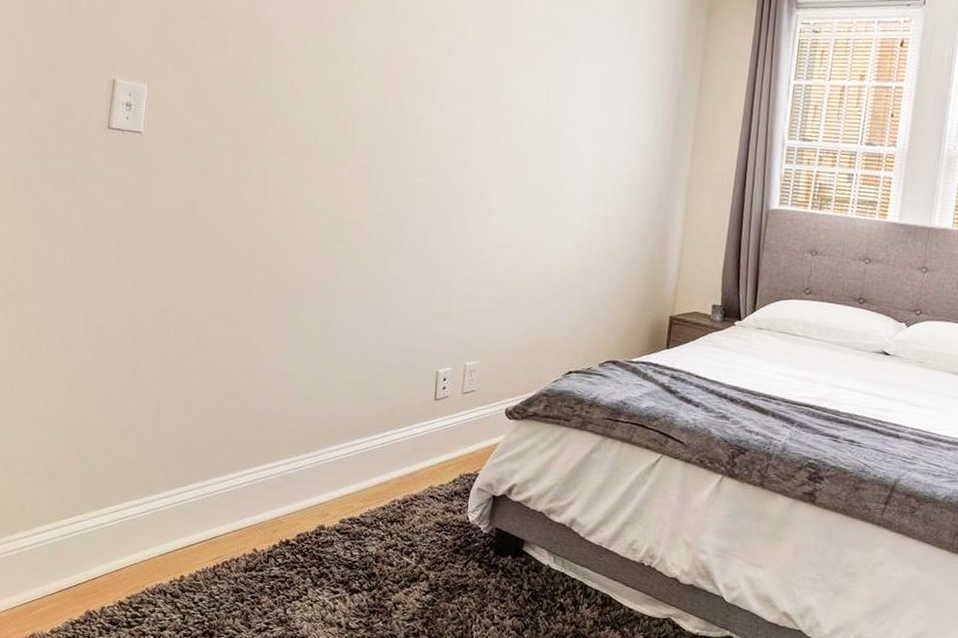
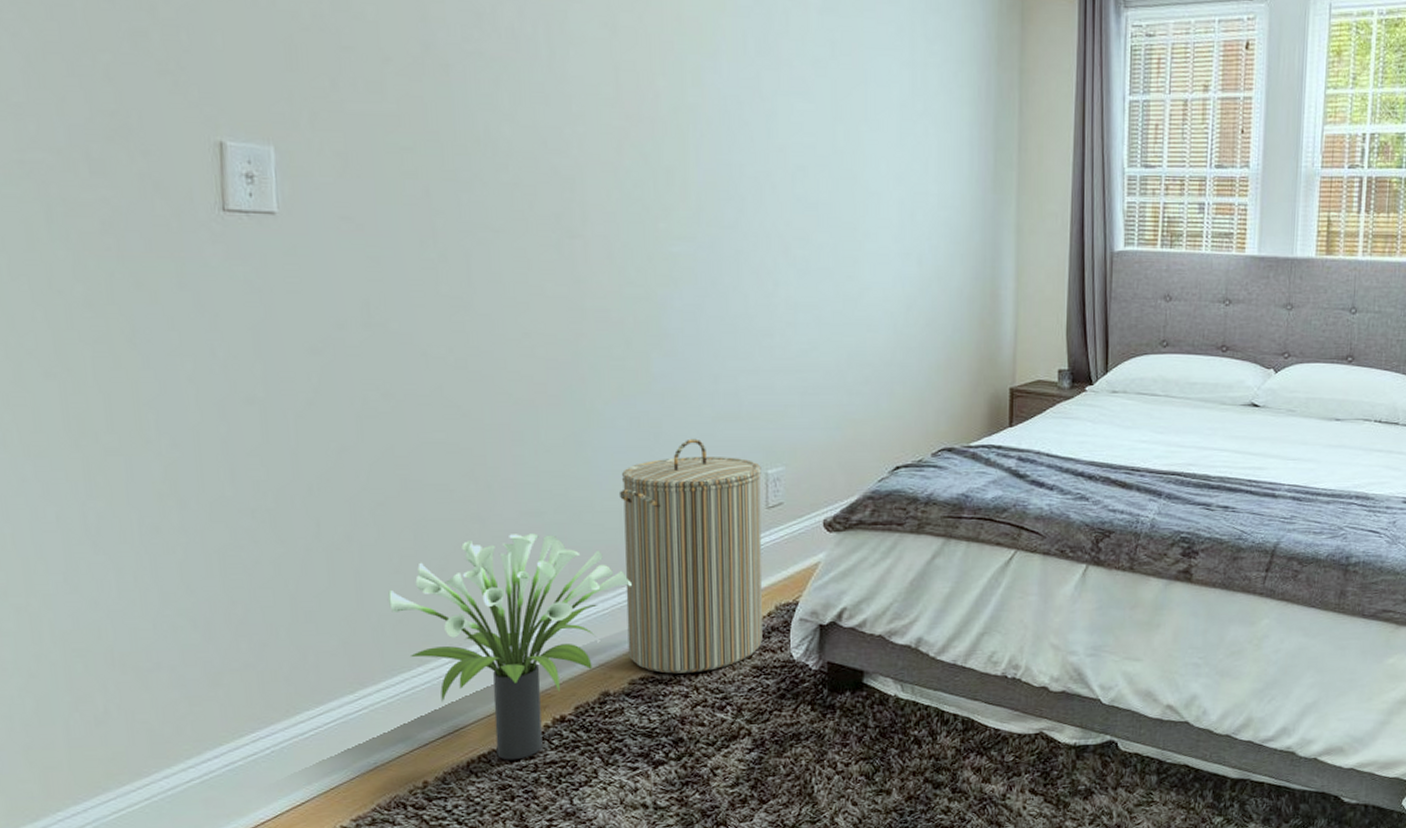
potted plant: none [175,389,352,570] -> present [387,533,632,760]
laundry hamper: none [342,330,462,521] -> present [618,438,763,674]

